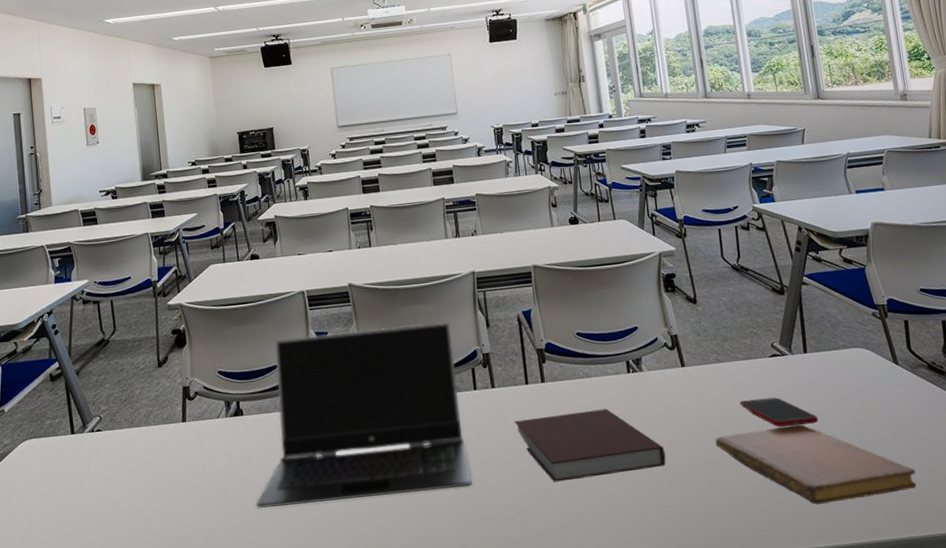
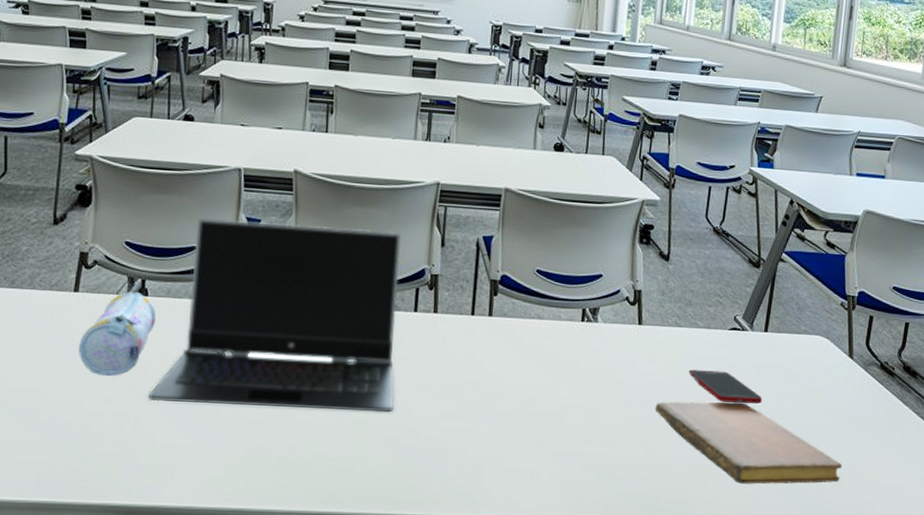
pencil case: none [192,413,254,493] -> present [78,292,157,376]
notebook: present [514,408,666,482] -> none [451,352,602,423]

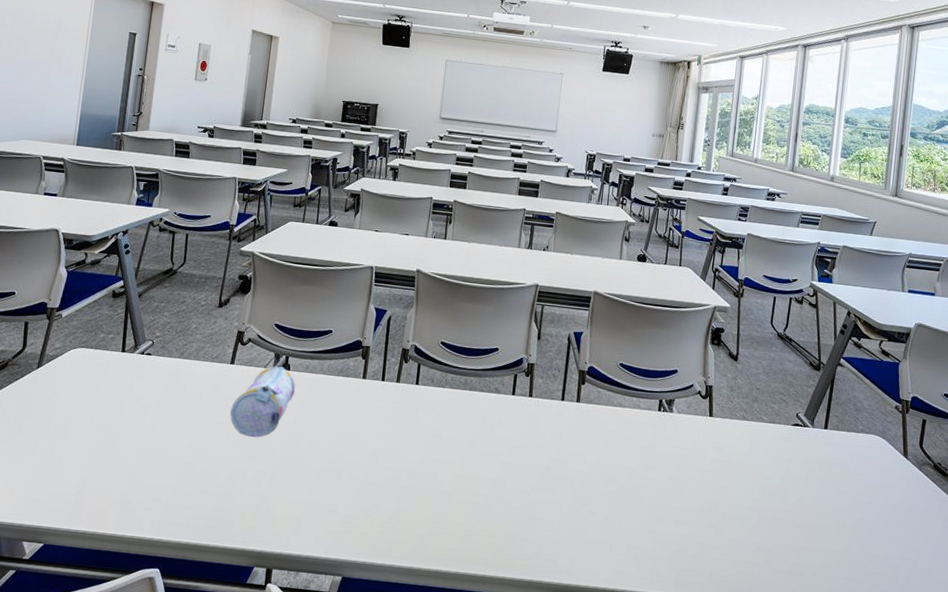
laptop computer: present [148,217,402,413] -> none [284,306,504,483]
notebook: present [655,401,843,484] -> none [723,487,899,574]
cell phone: present [688,369,763,404] -> none [754,460,823,495]

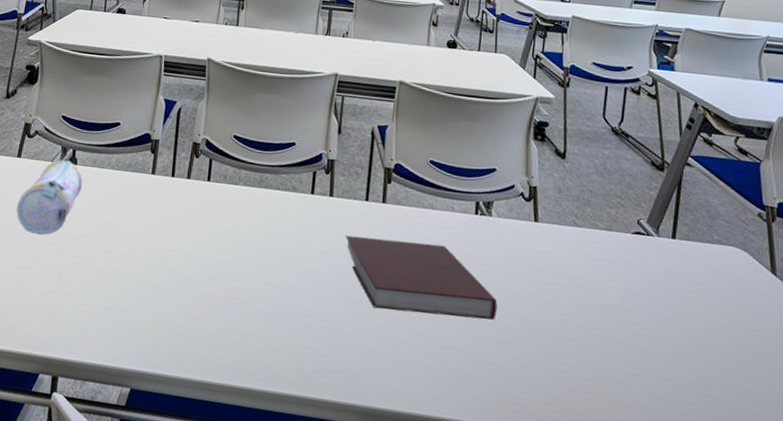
notebook: none [543,432,676,504] -> present [346,235,498,320]

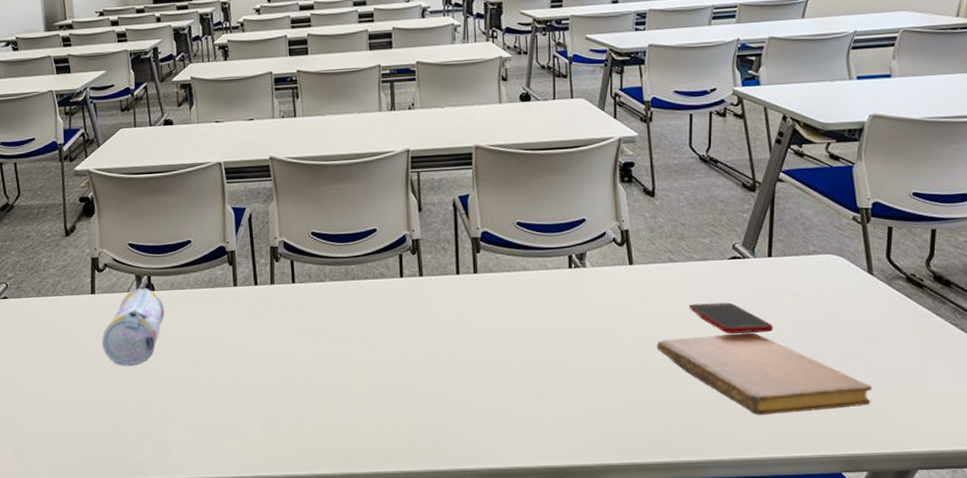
notebook: present [346,235,498,320] -> none [441,304,601,377]
notebook: none [553,304,771,413] -> present [656,333,873,415]
cell phone: none [589,272,673,316] -> present [689,302,774,334]

